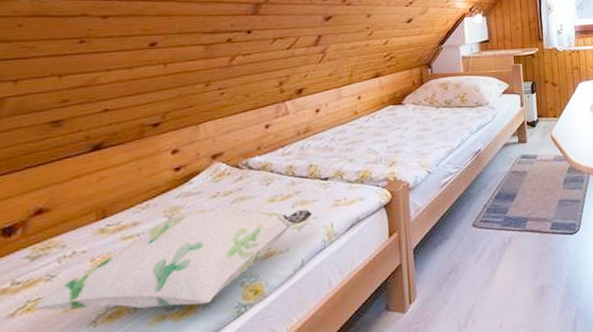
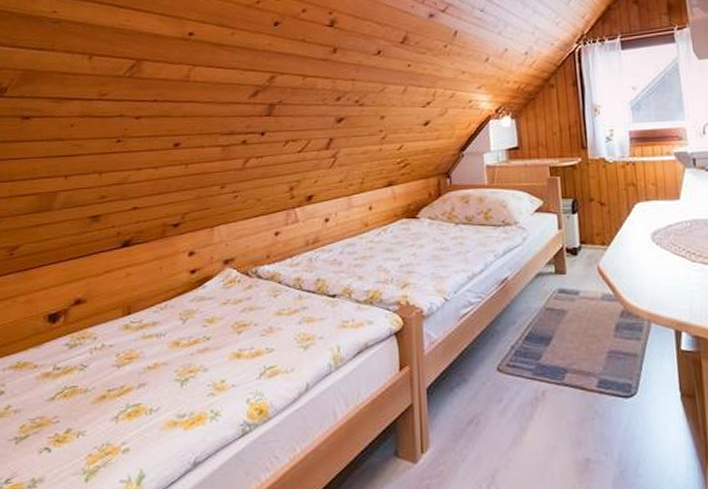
decorative pillow: present [32,209,313,311] -> none [68,317,319,417]

